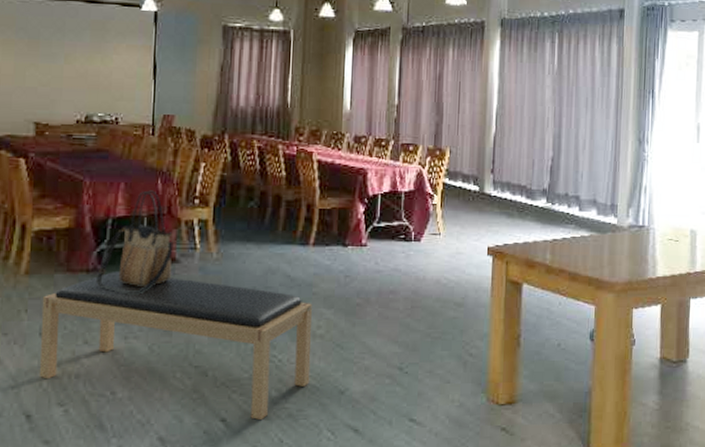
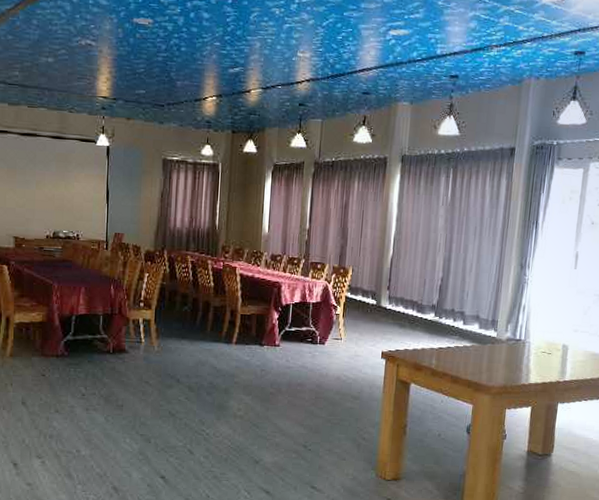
bench: present [39,272,313,420] -> none [22,358,235,479]
tote bag: present [97,190,175,295] -> none [64,294,125,377]

